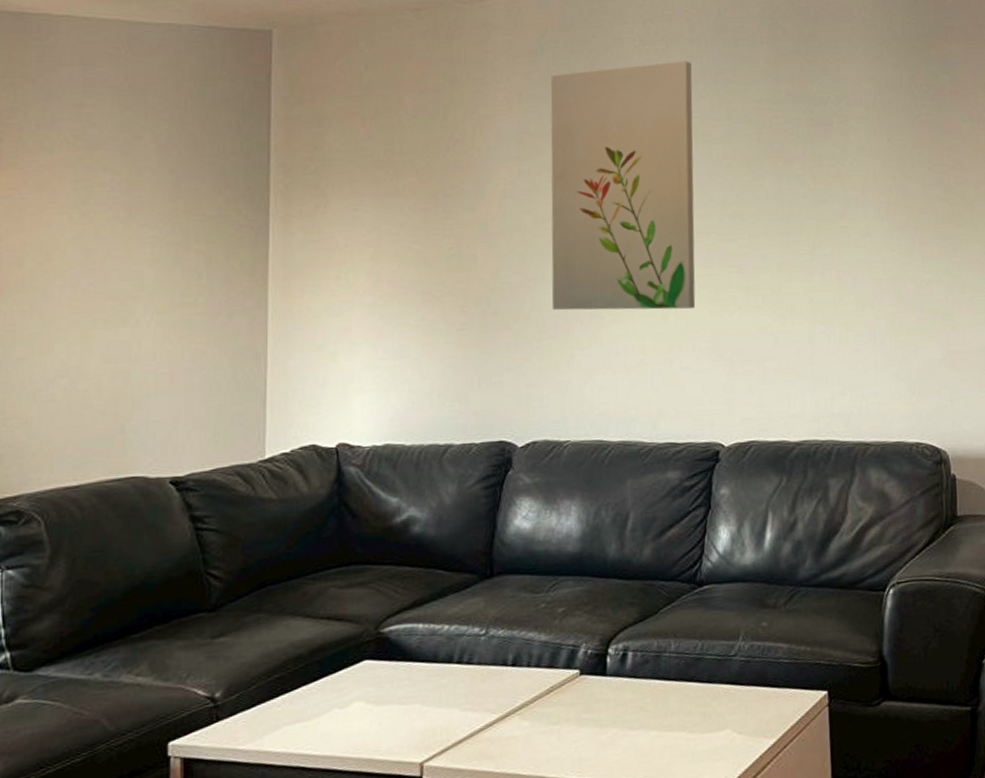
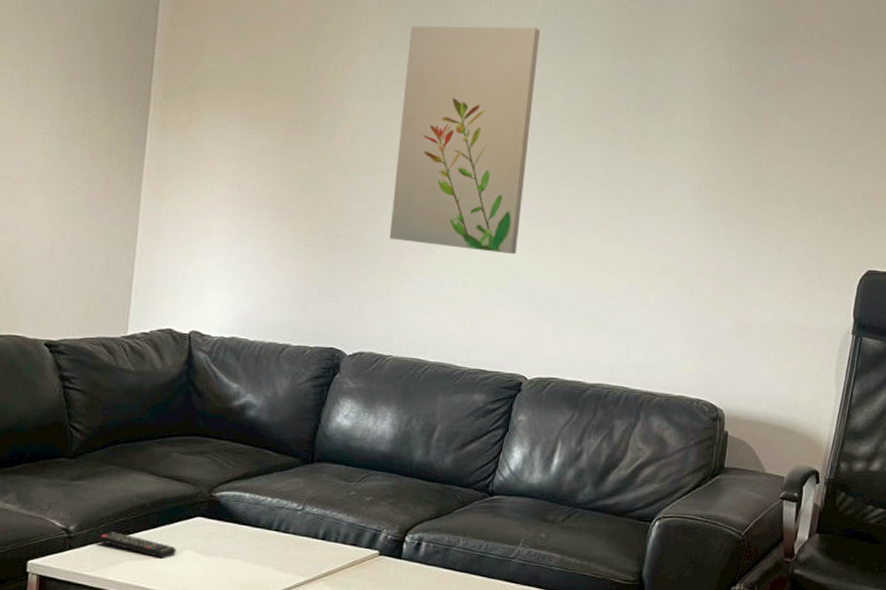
remote control: none [247,692,343,716] -> present [95,532,177,559]

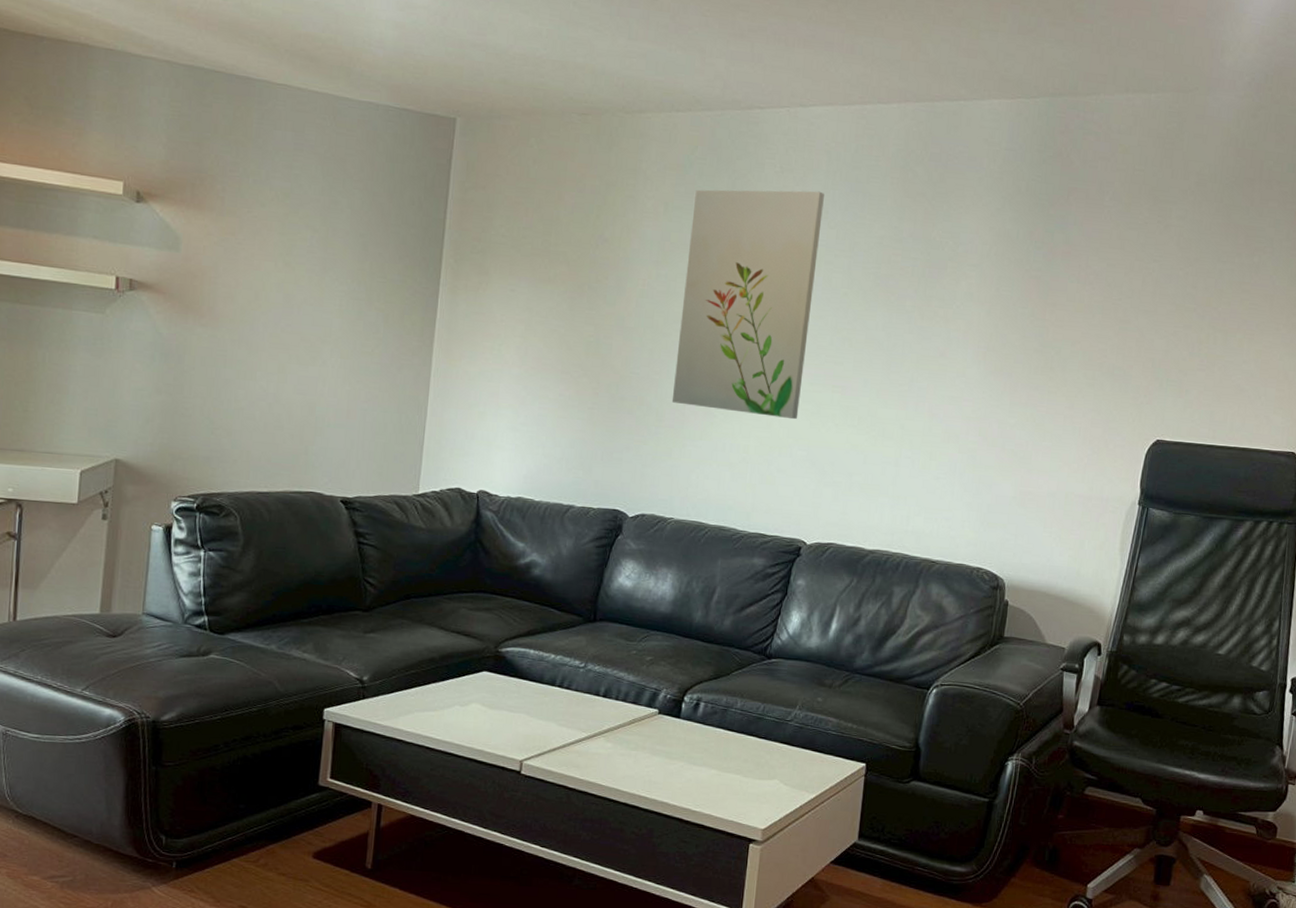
remote control: present [95,532,177,559] -> none [388,683,464,711]

